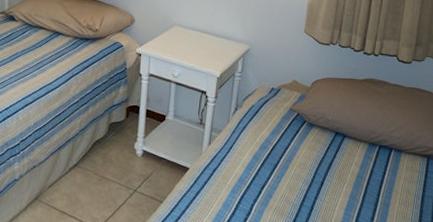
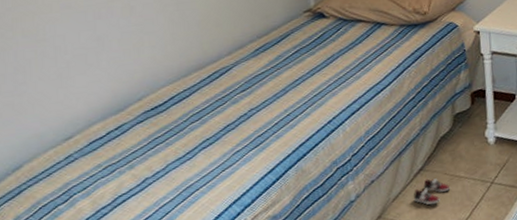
sneaker: none [65,174,99,199] -> present [413,178,451,205]

